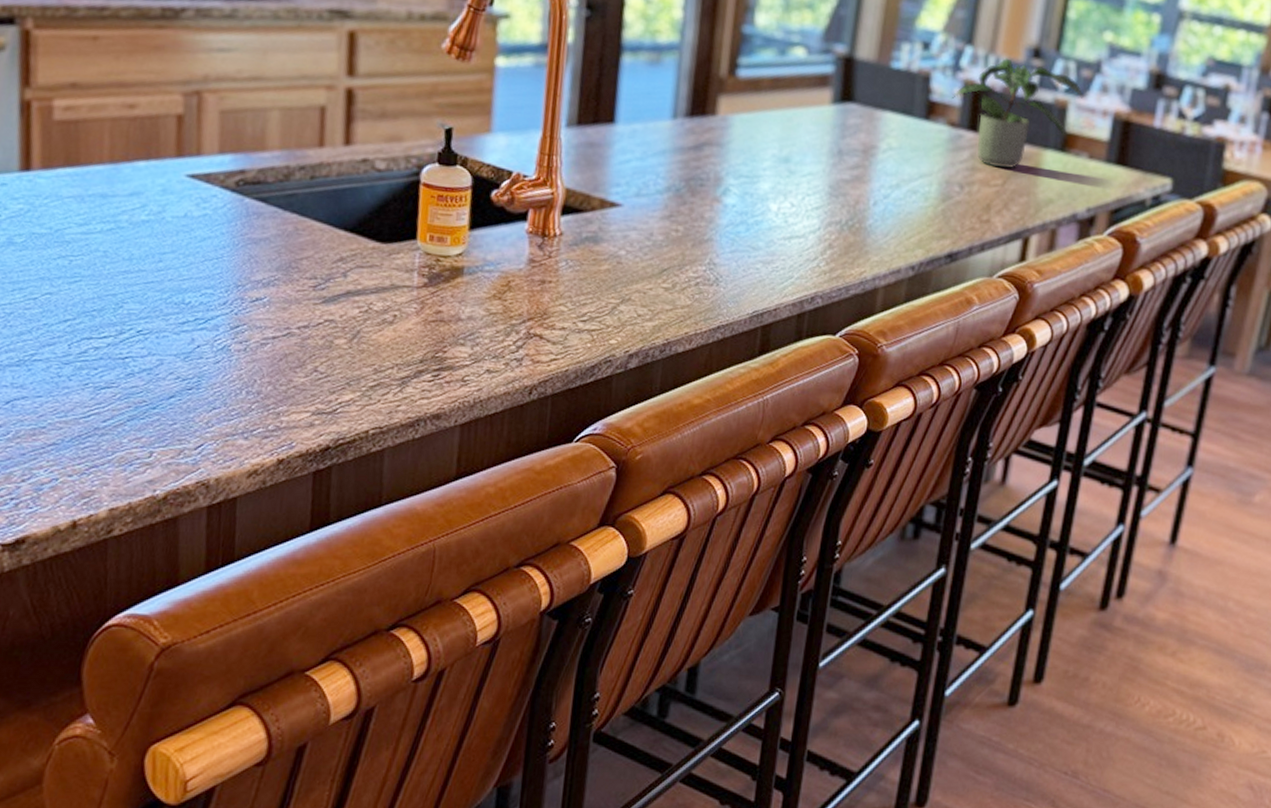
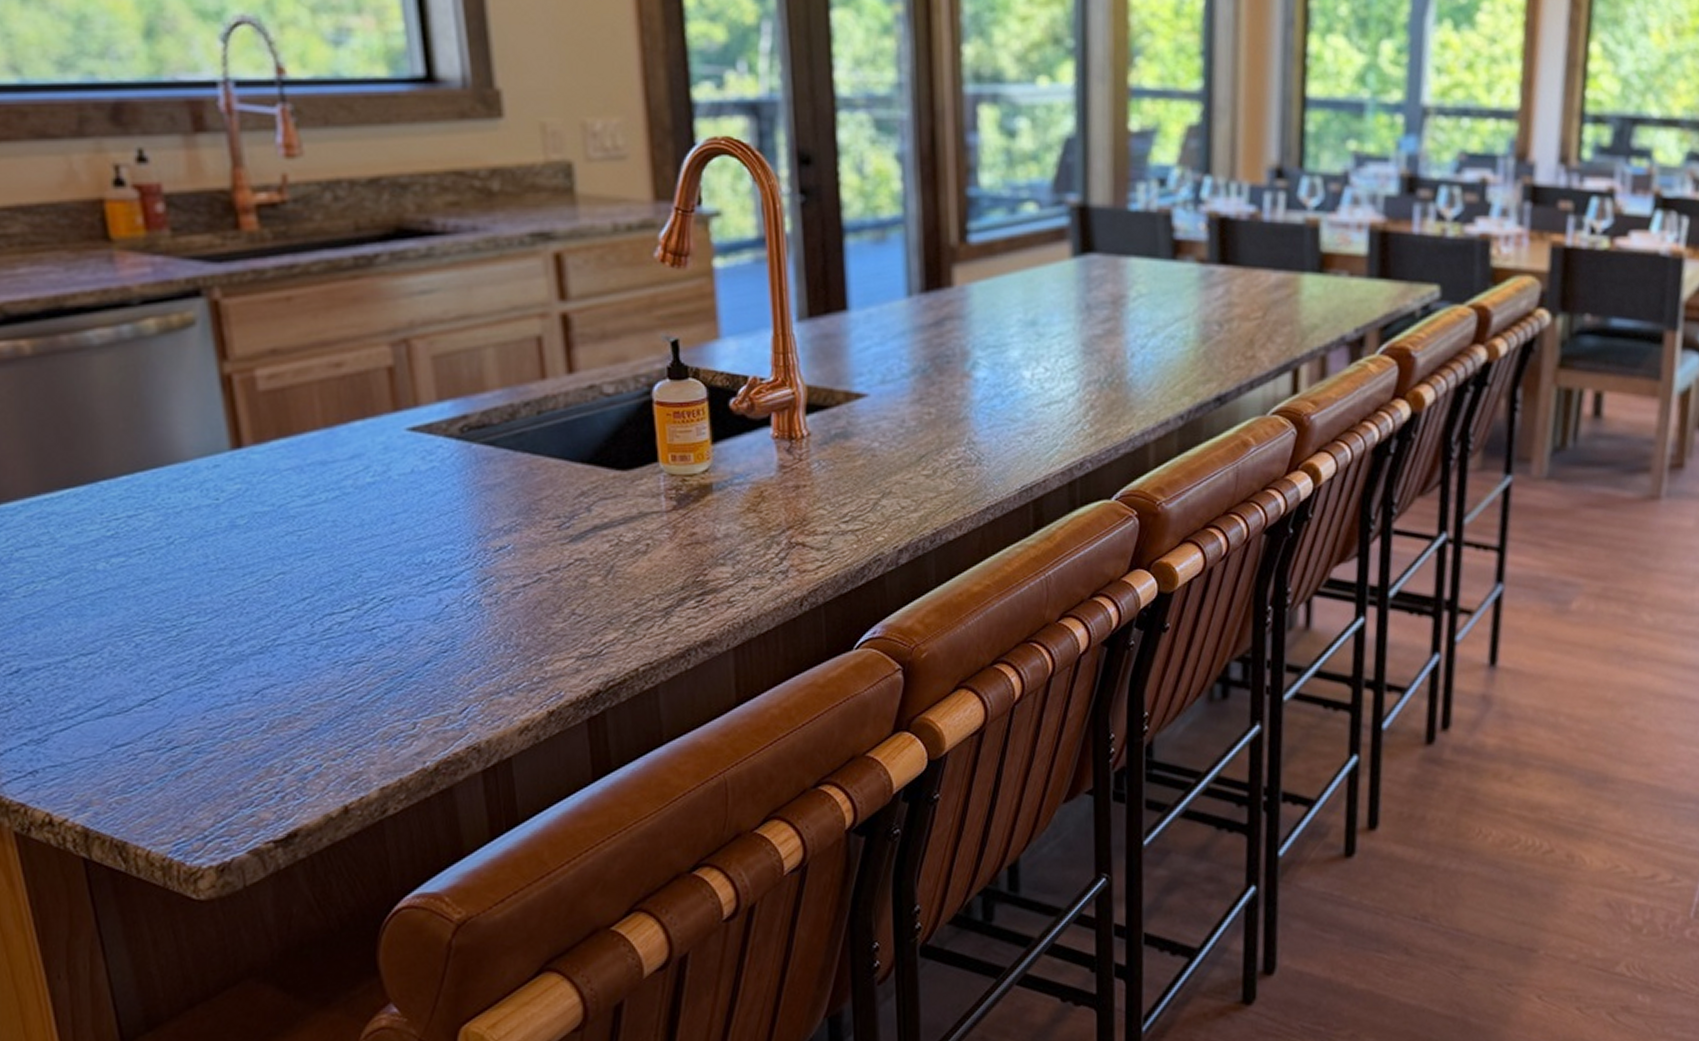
potted plant: present [951,58,1084,168] -> none [1196,183,1335,298]

